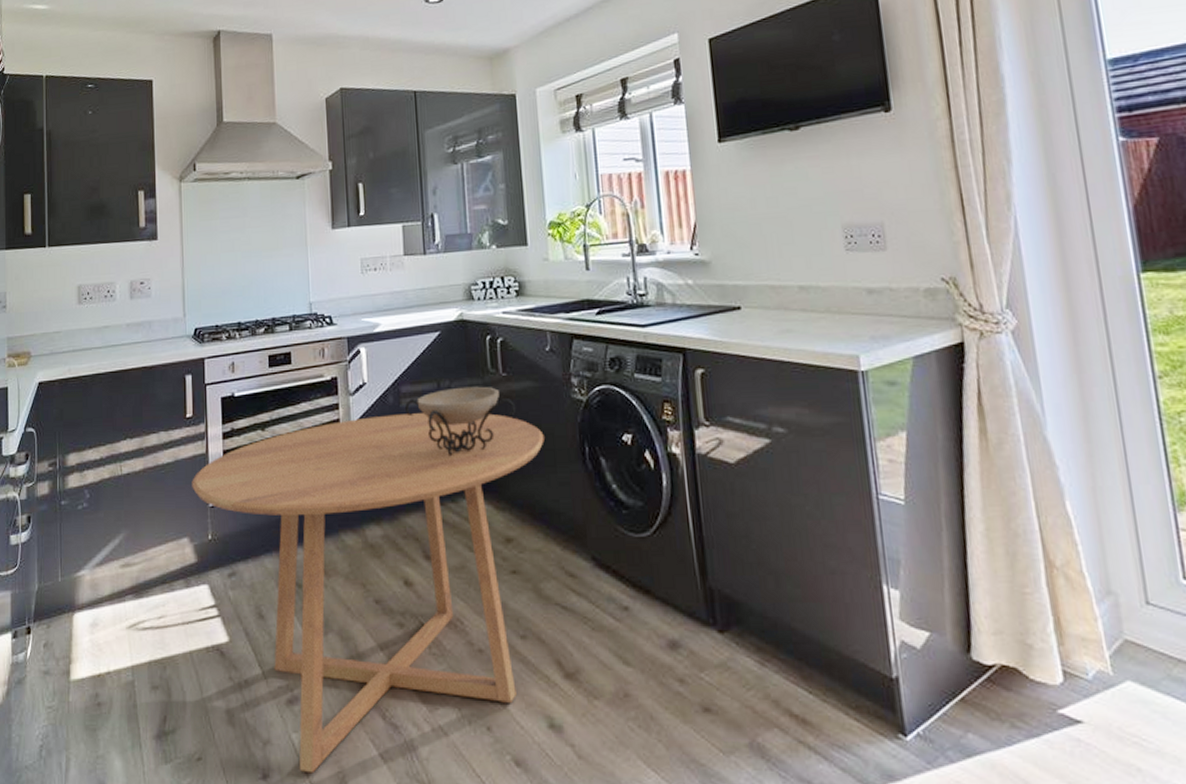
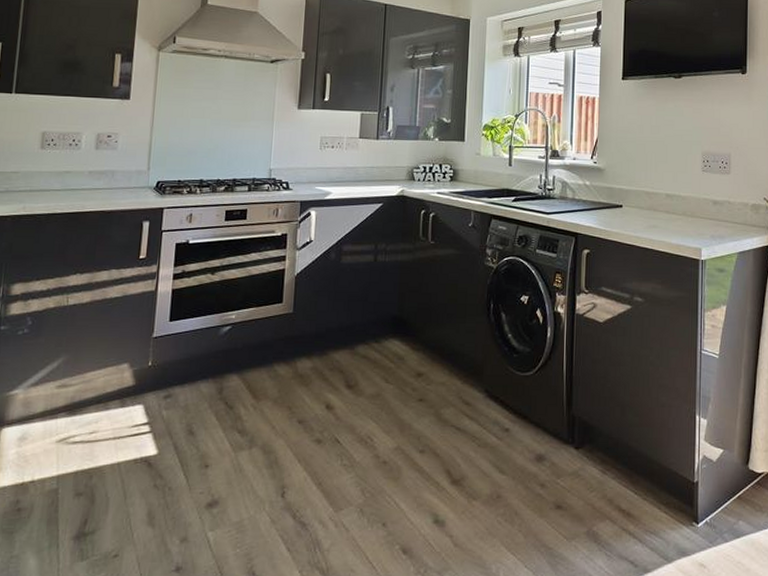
dining table: present [192,413,544,774] -> none [137,268,459,565]
decorative bowl: present [404,386,516,457] -> none [344,250,439,306]

